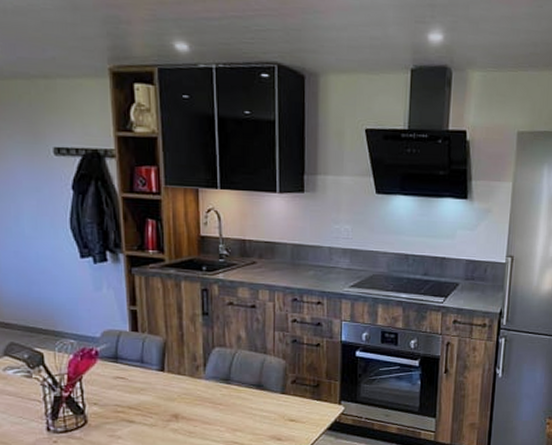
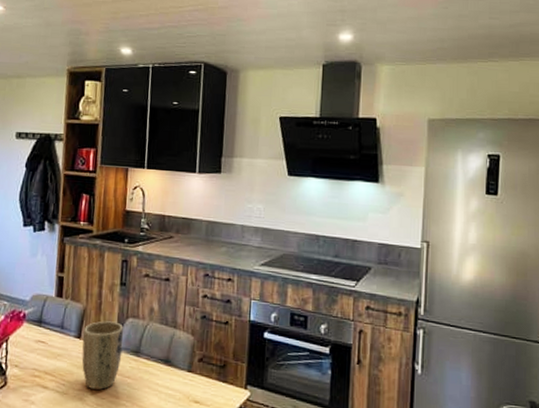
plant pot: none [167,352,211,420] -> present [81,321,124,391]

